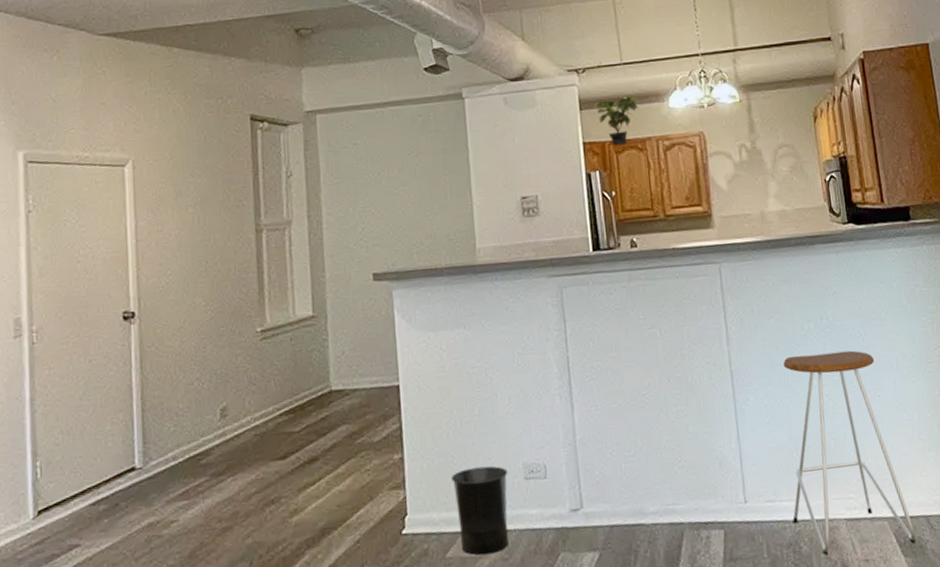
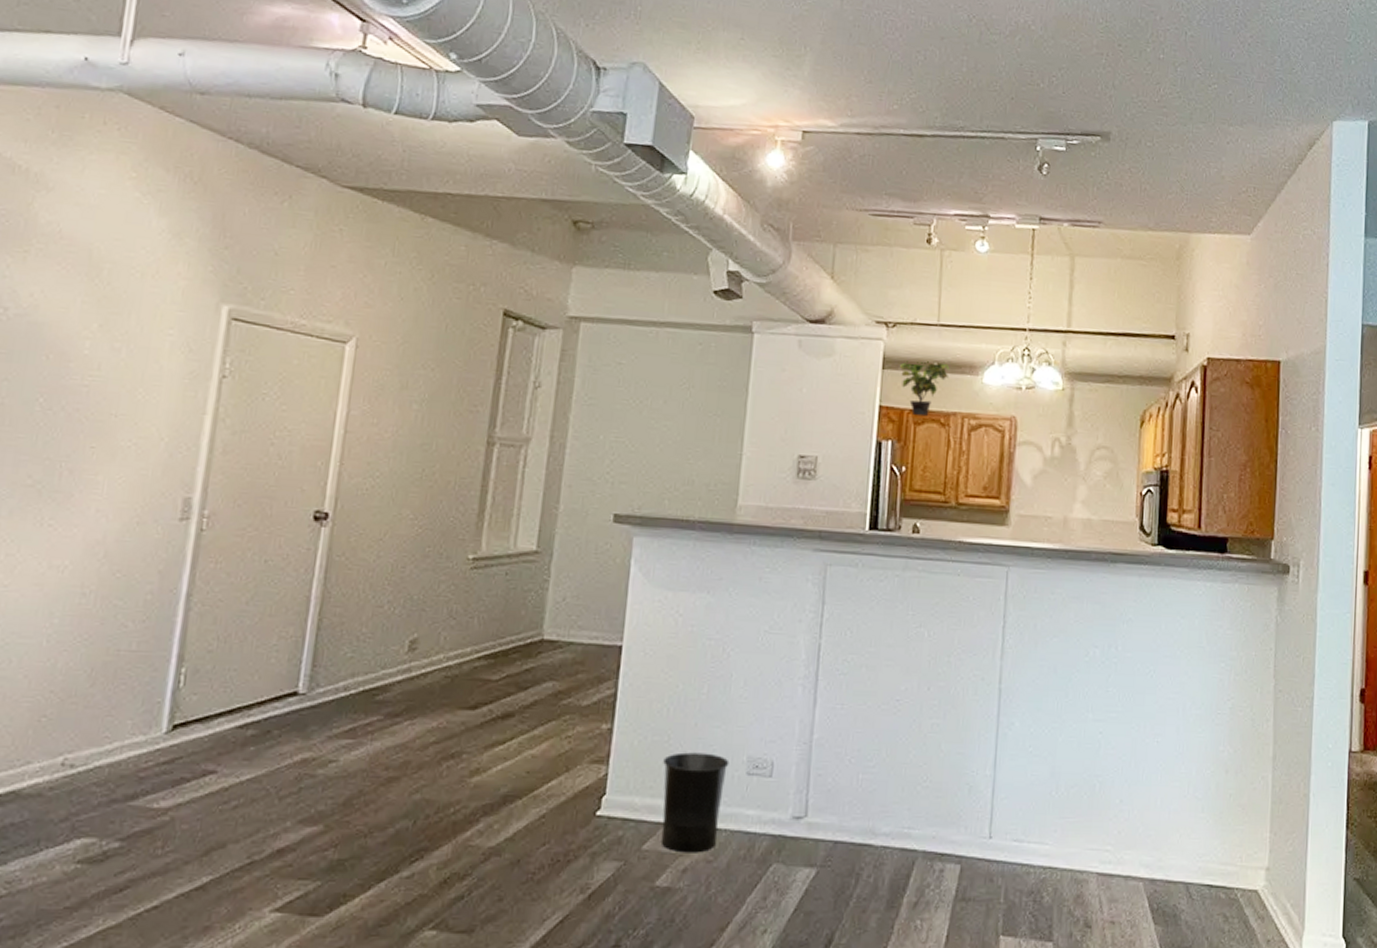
bar stool: present [783,350,916,555] -> none [1039,683,1171,911]

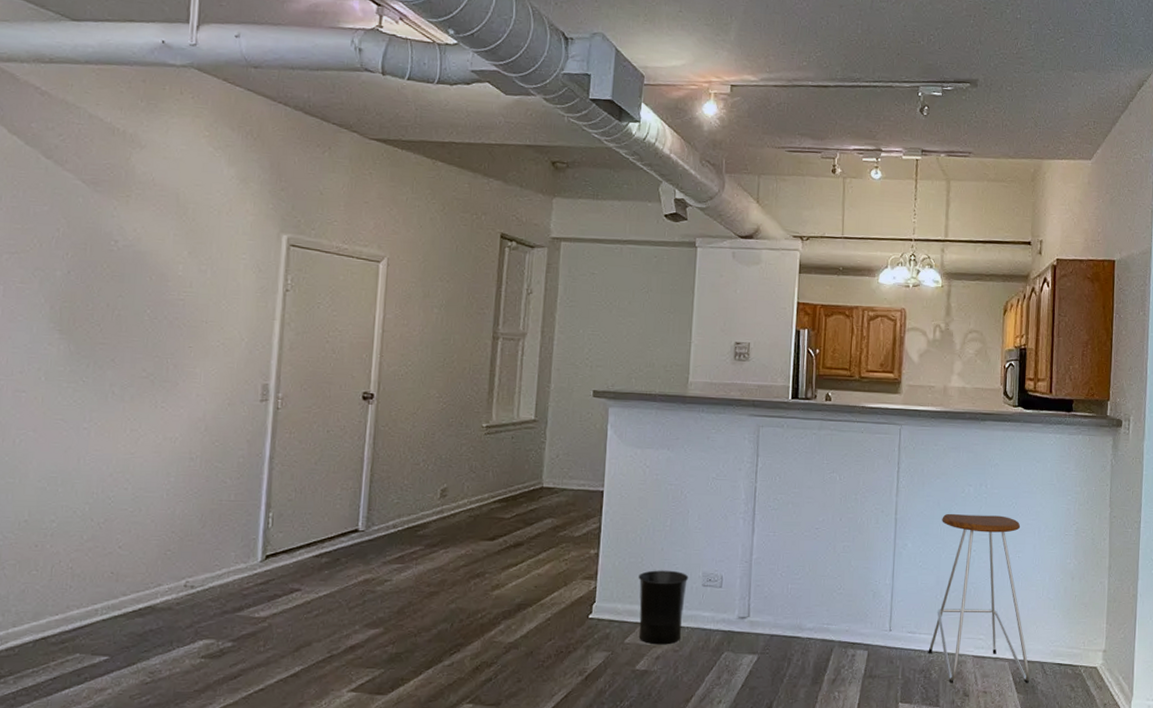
potted plant: present [900,361,950,417] -> none [813,266,853,310]
bar stool: none [1039,683,1171,911] -> present [928,513,1030,683]

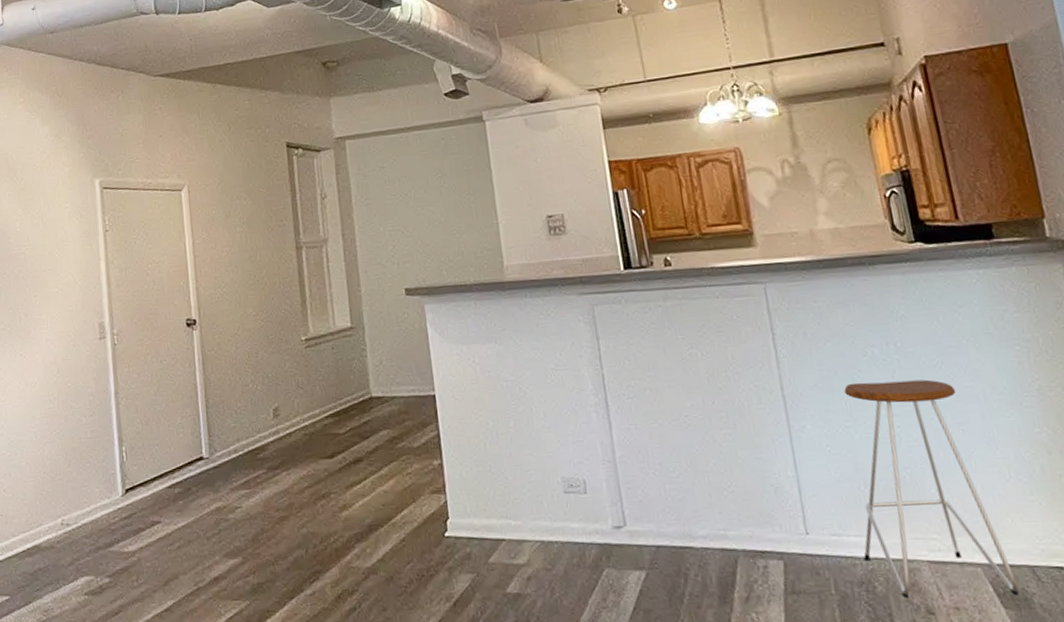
waste bin: present [638,570,689,645] -> none [490,477,551,564]

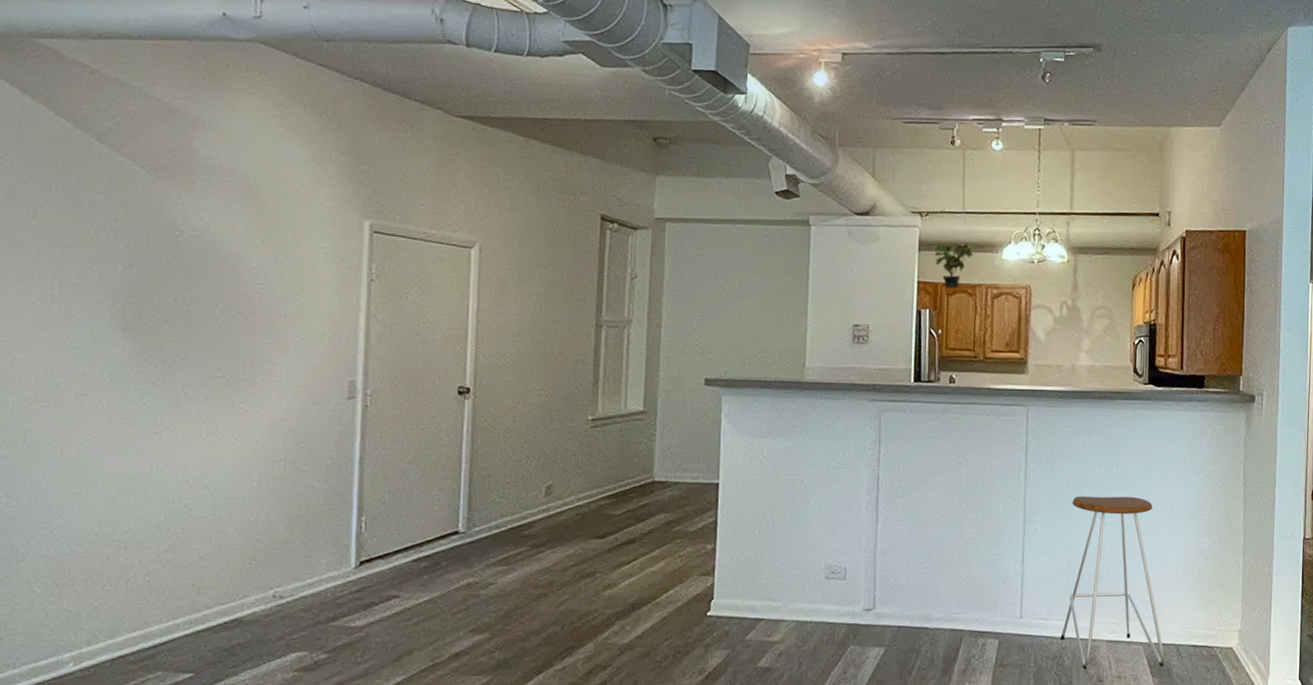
potted plant: none [619,111,666,164] -> present [933,242,975,289]

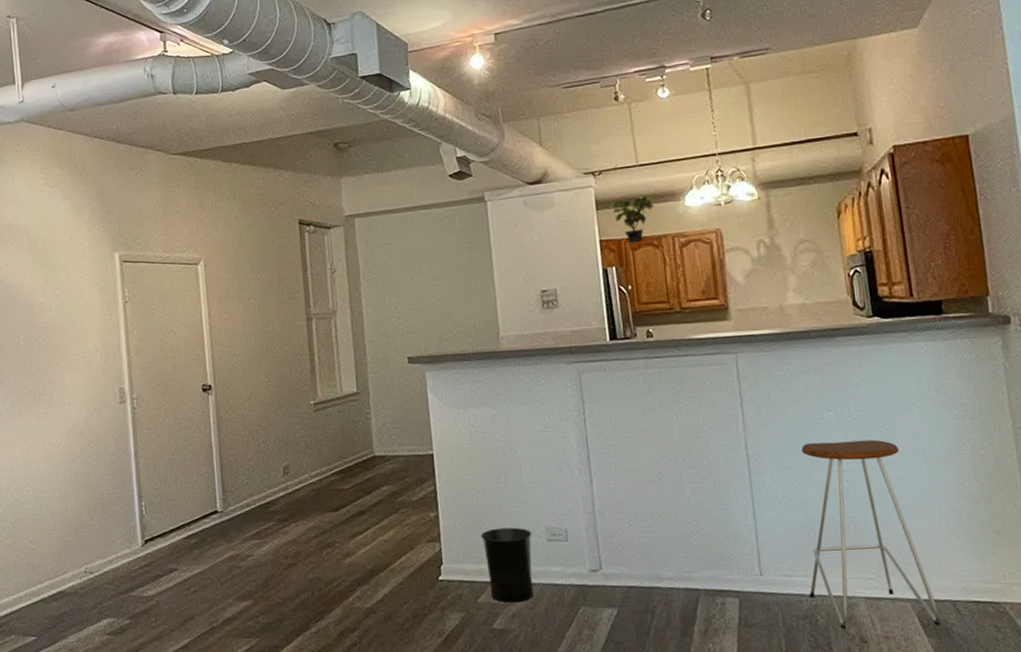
waste bin: none [758,563,811,641] -> present [481,527,533,603]

